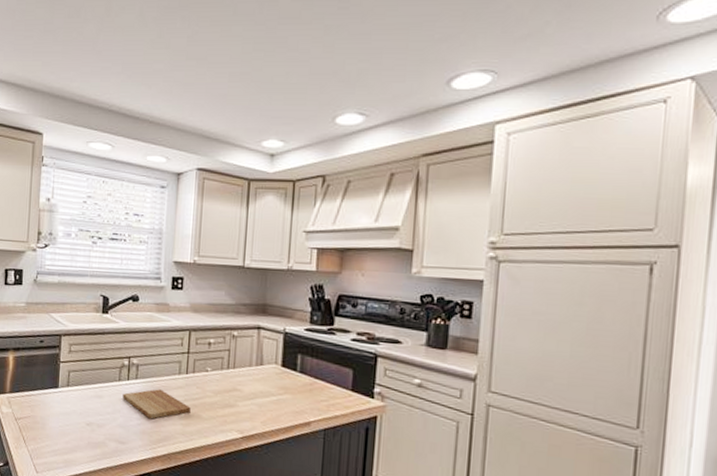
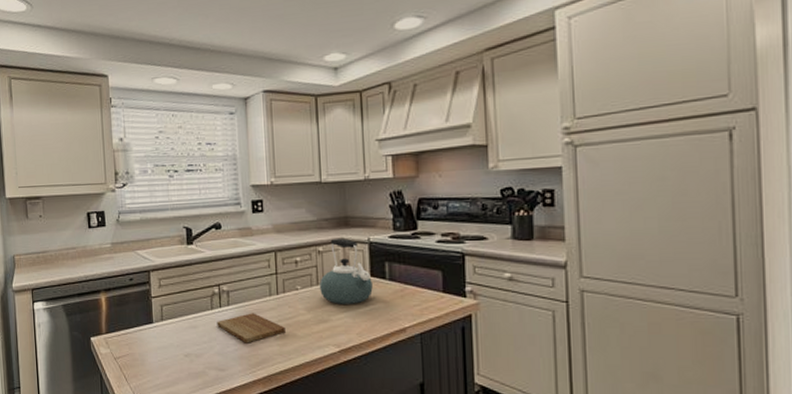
kettle: none [229,325,283,393] -> present [319,239,373,304]

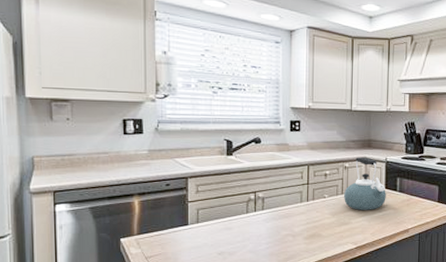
cutting board: present [217,313,286,343] -> none [251,216,312,242]

